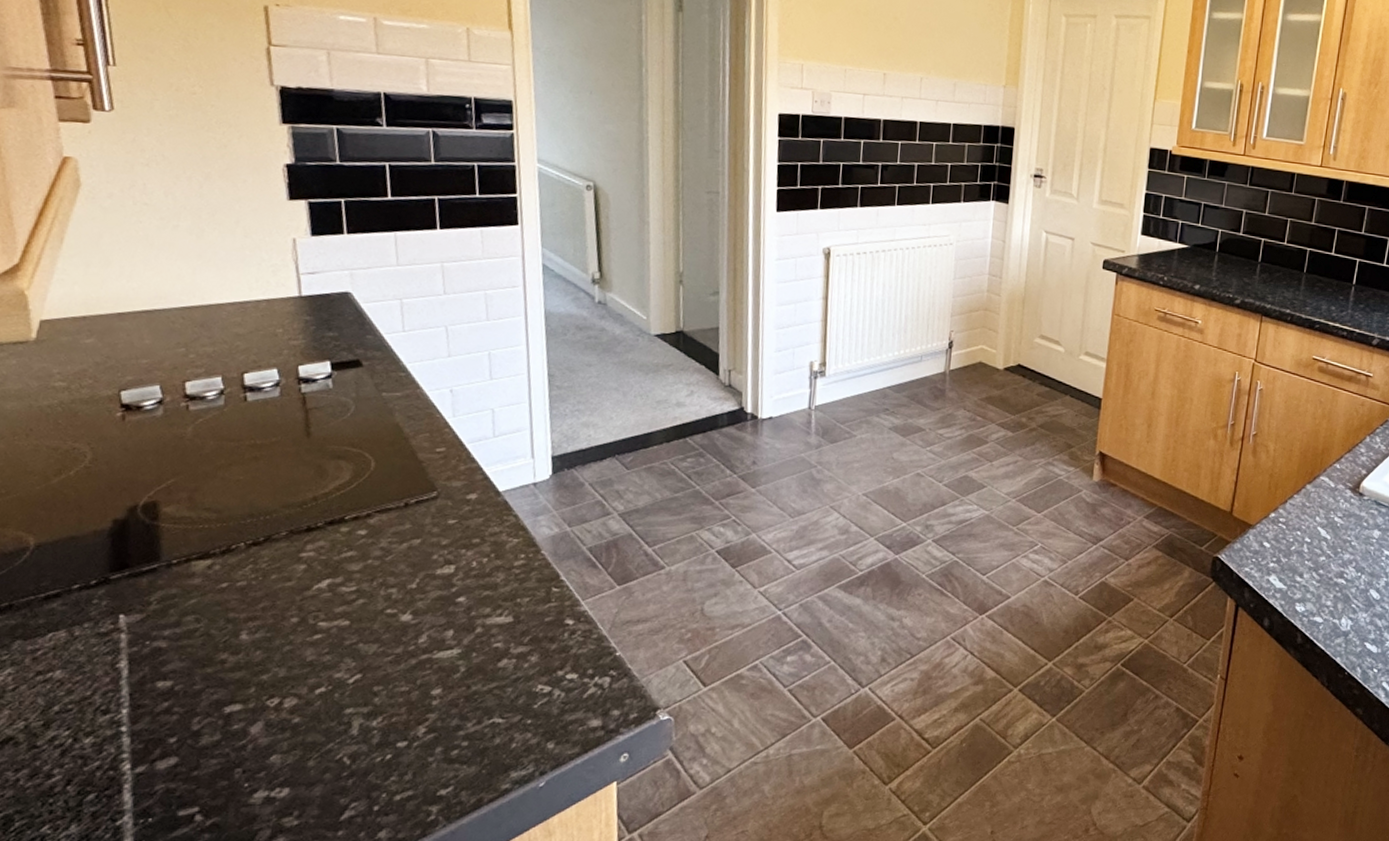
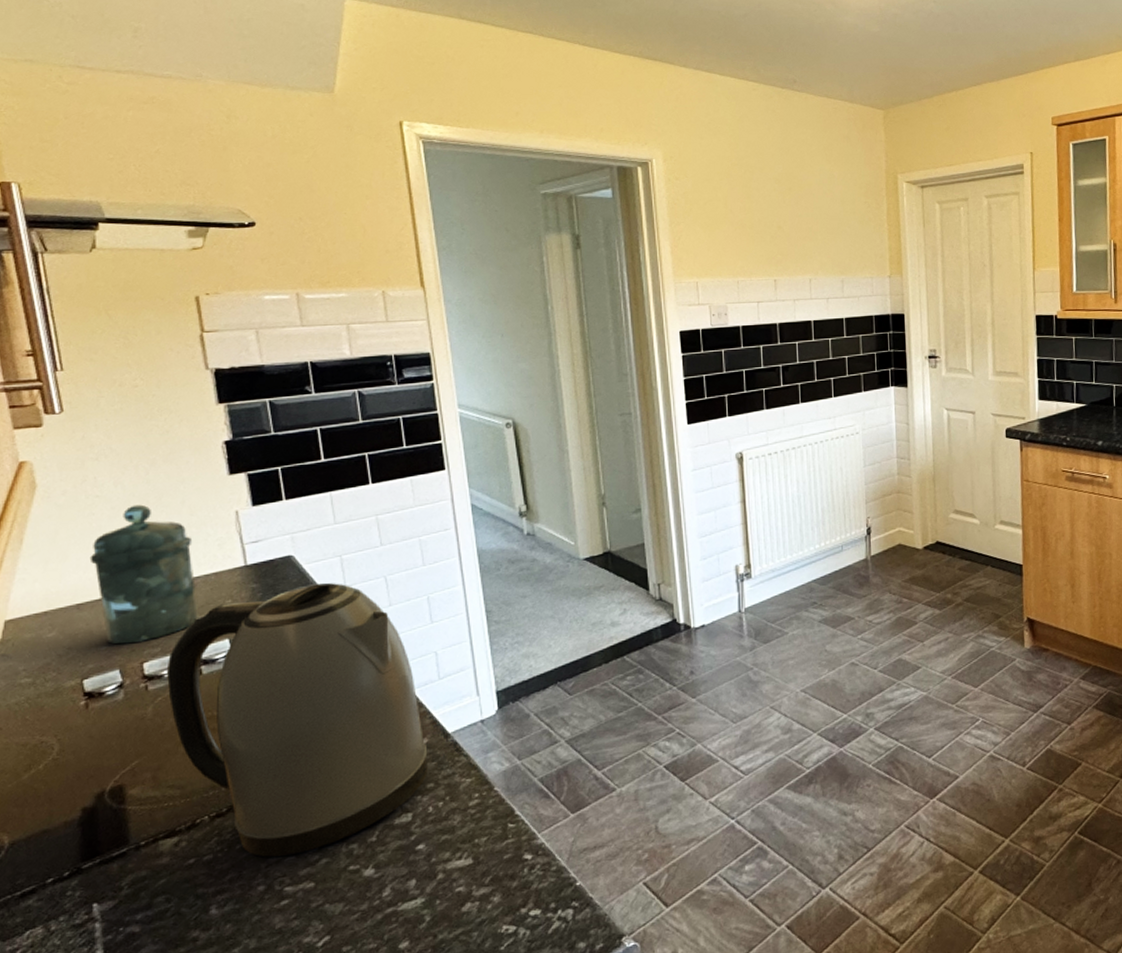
canister: none [134,218,249,360] -> present [89,504,201,645]
kettle: none [208,324,476,591] -> present [166,582,429,857]

